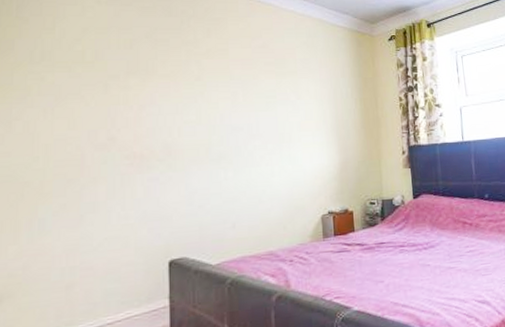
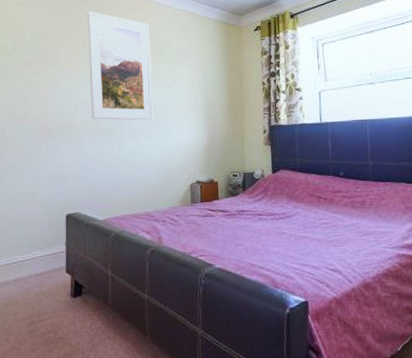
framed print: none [191,13,276,144] -> present [88,11,154,120]

